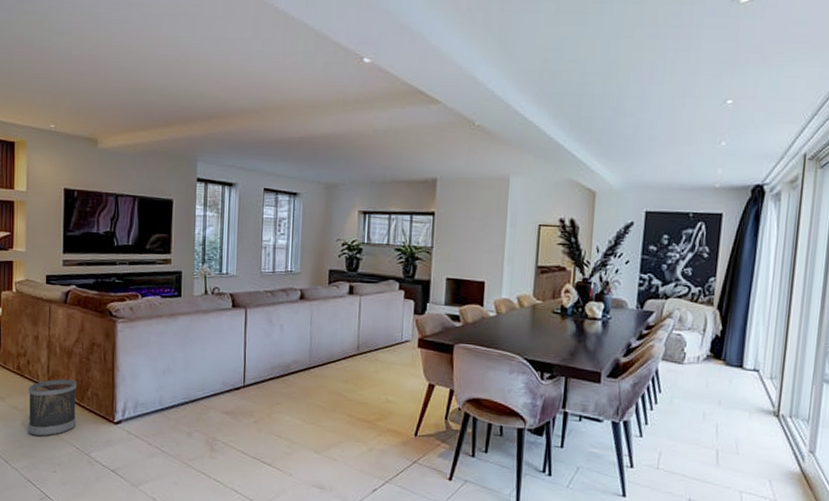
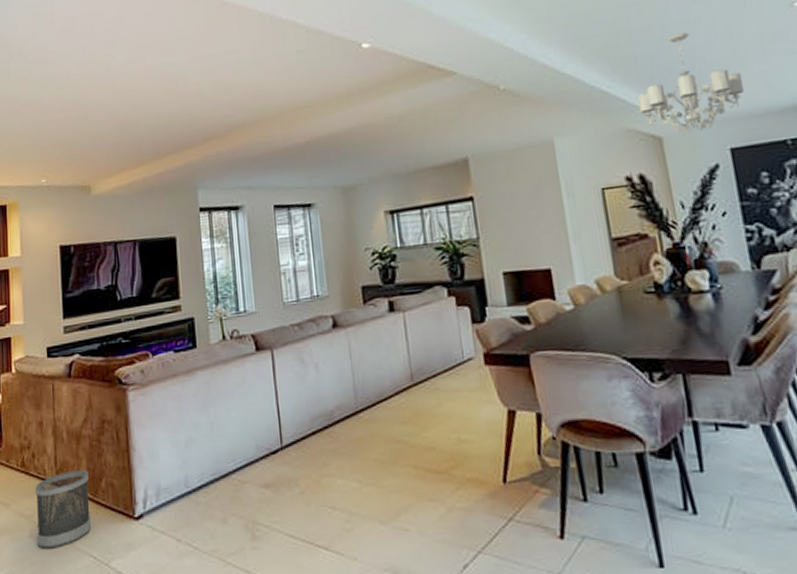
chandelier: none [583,107,670,192] -> present [637,32,744,133]

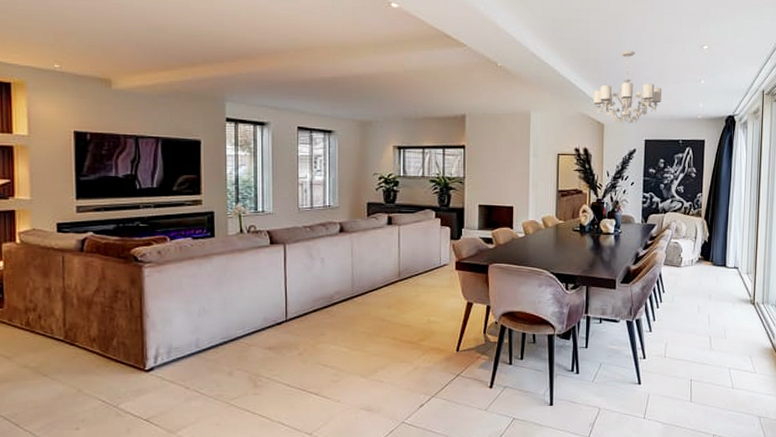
wastebasket: present [35,470,91,549] -> none [41,331,100,394]

